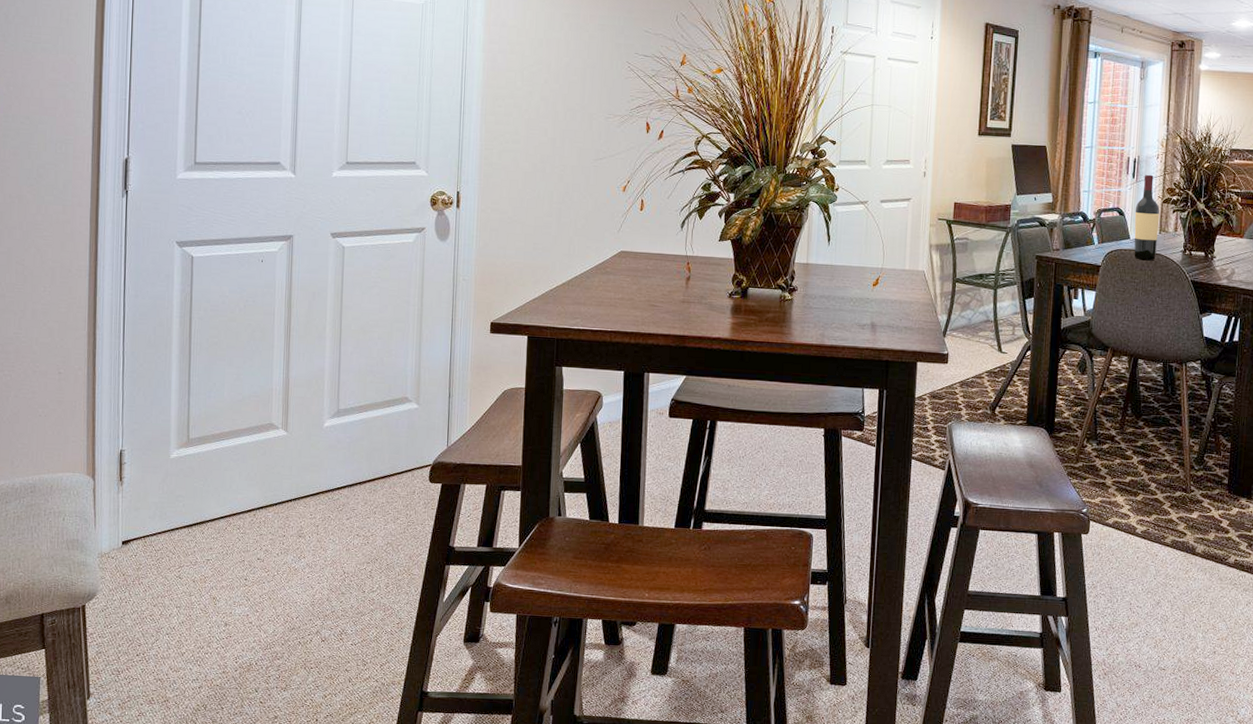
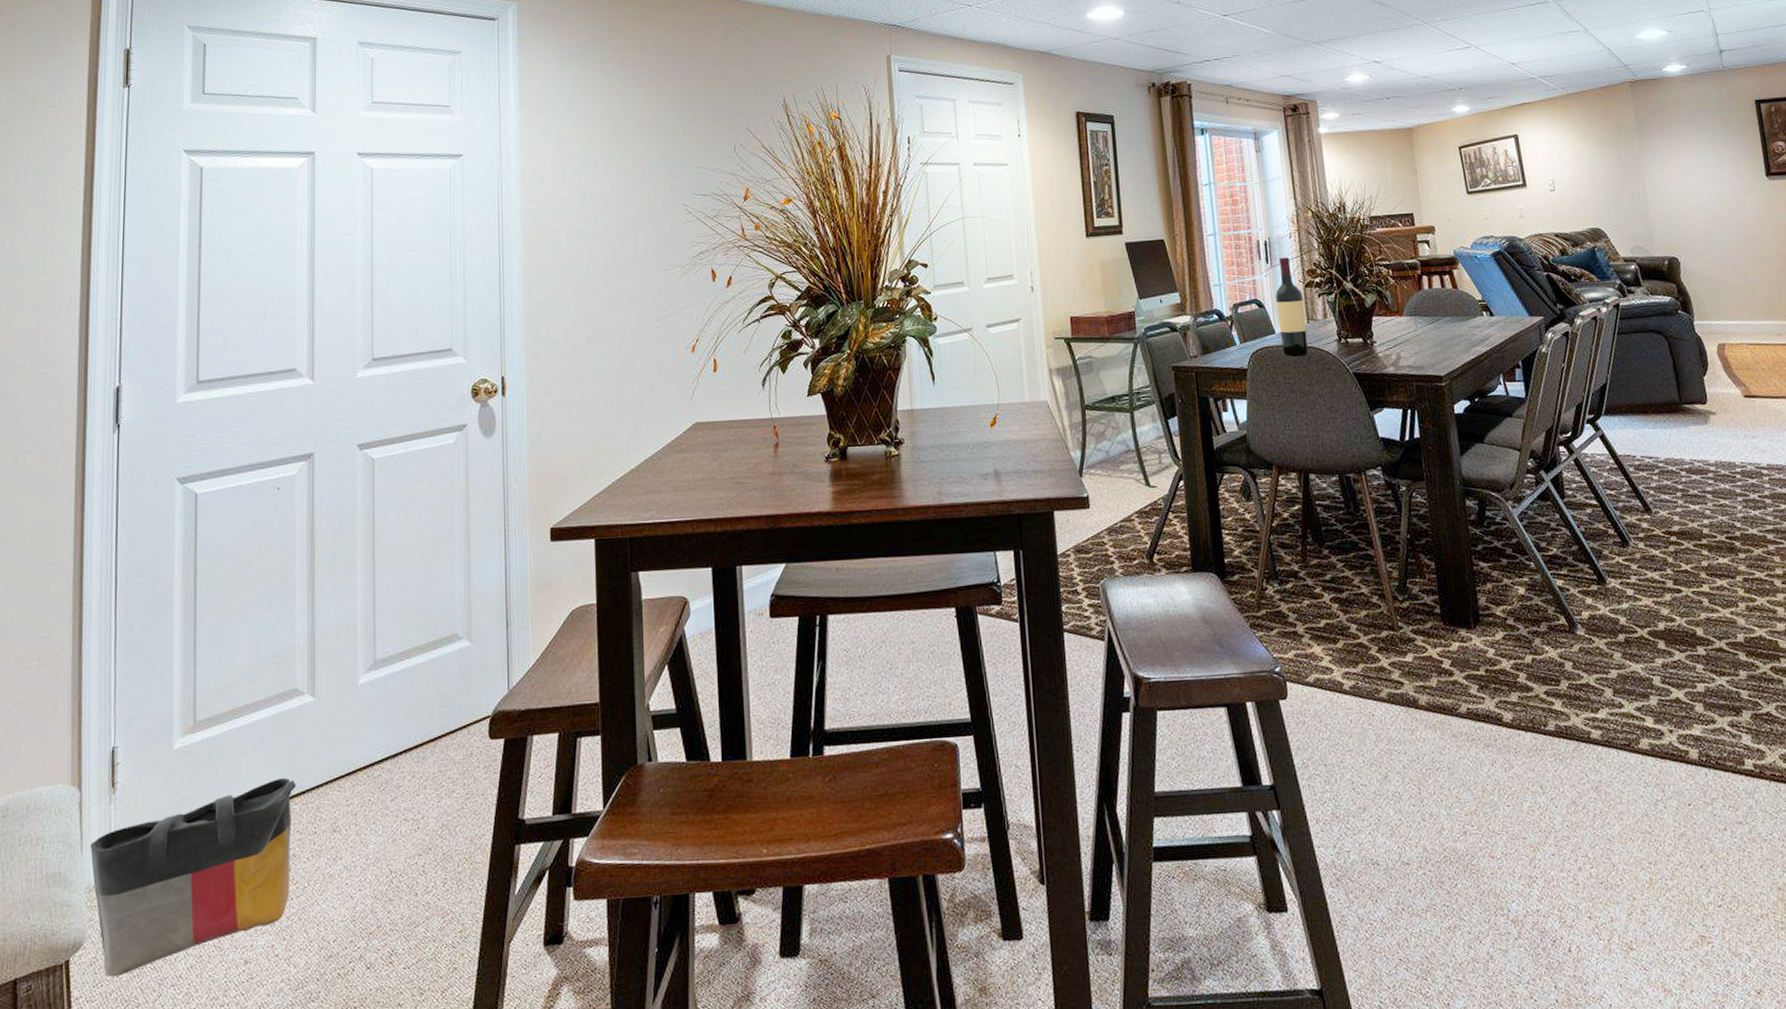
tote bag: none [102,490,270,622] -> present [90,777,296,978]

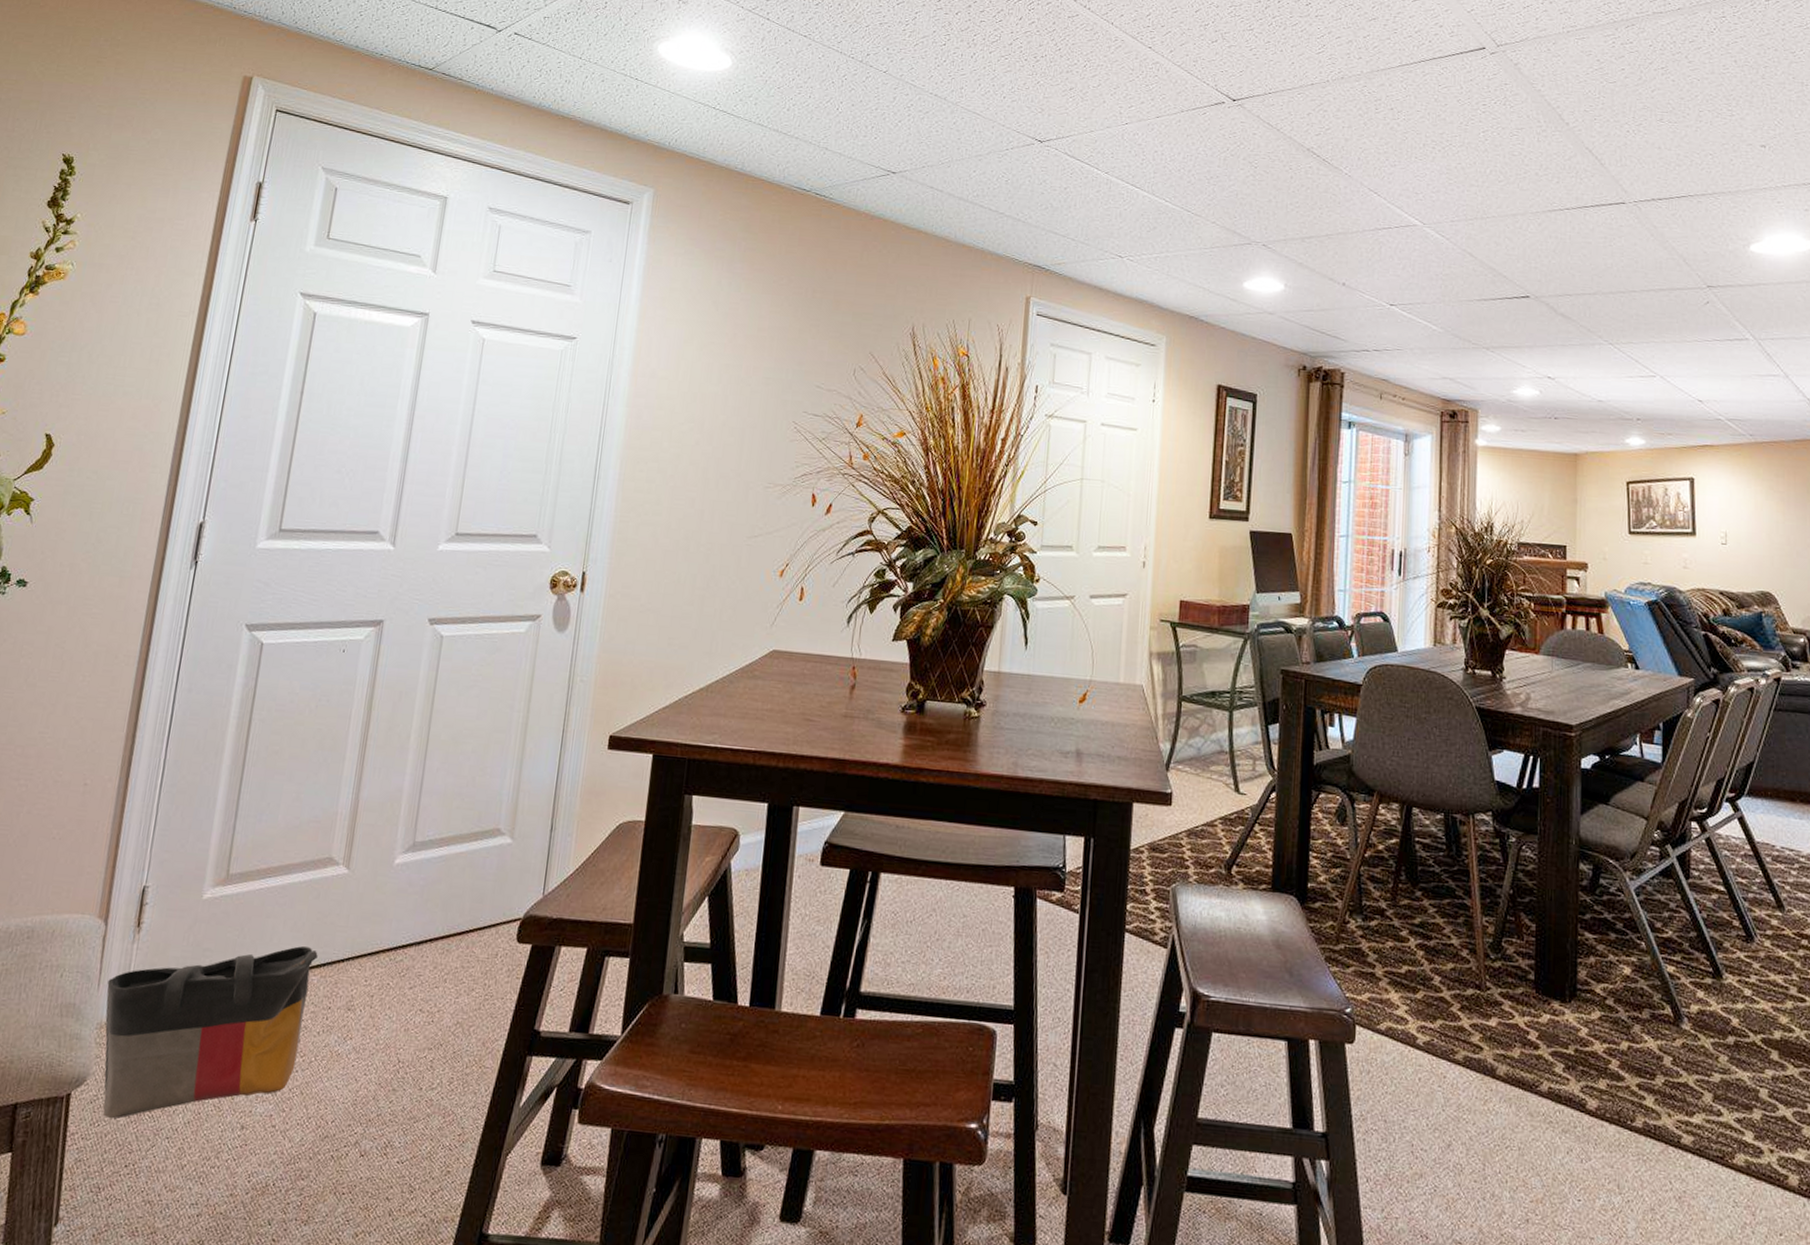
wine bottle: present [1275,257,1308,357] -> none [1402,571,1434,680]

